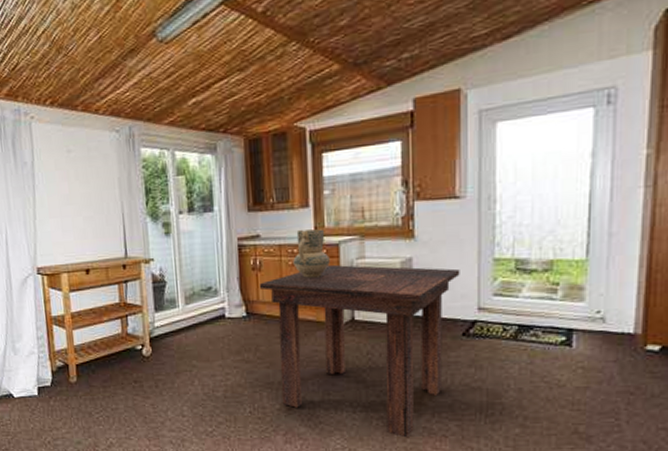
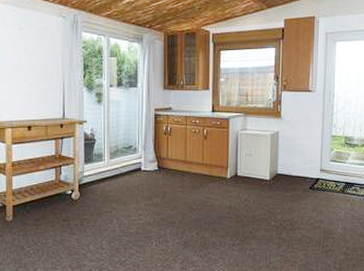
dining table: present [259,264,460,438] -> none [168,133,310,264]
ceramic jug: present [293,229,330,278] -> none [195,107,222,142]

